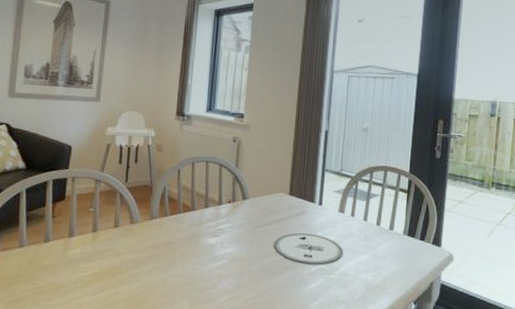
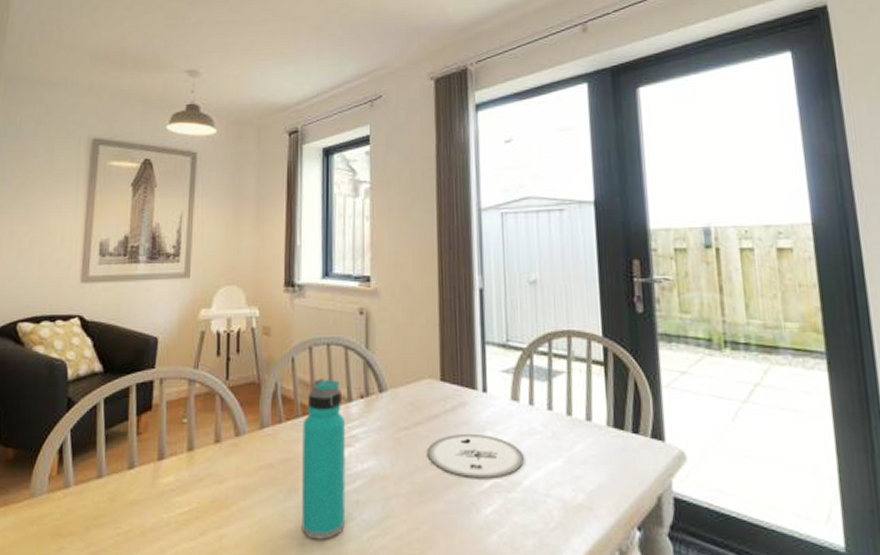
water bottle: none [177,186,215,300] -> present [301,379,346,540]

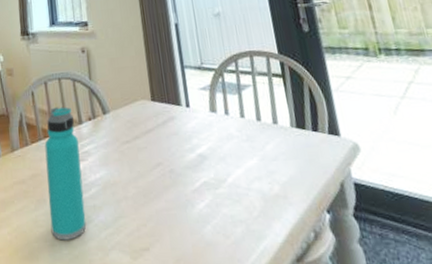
plate: present [427,433,525,478] -> none [146,142,227,179]

